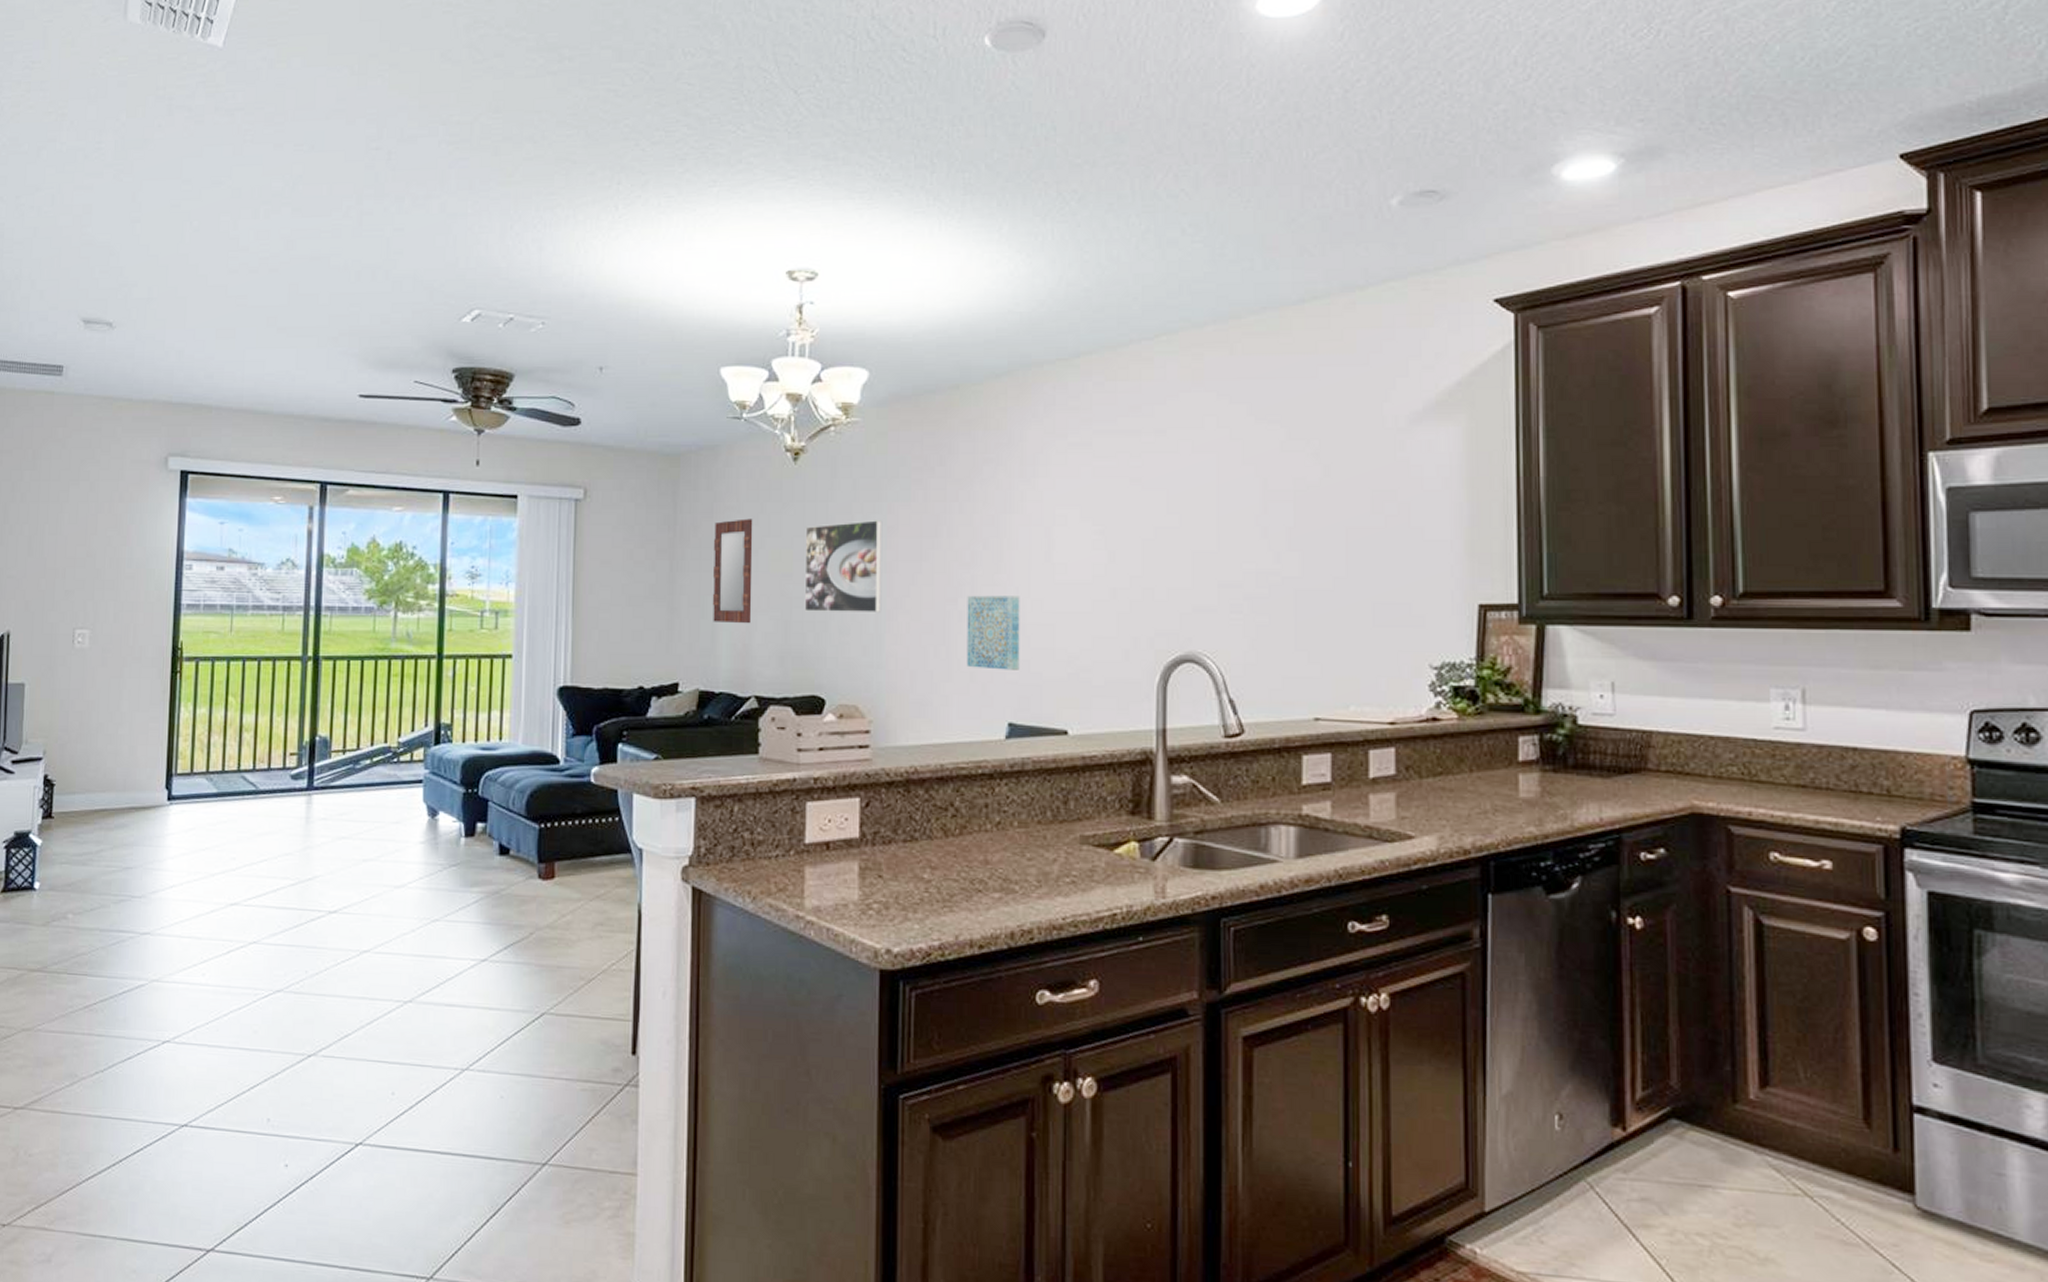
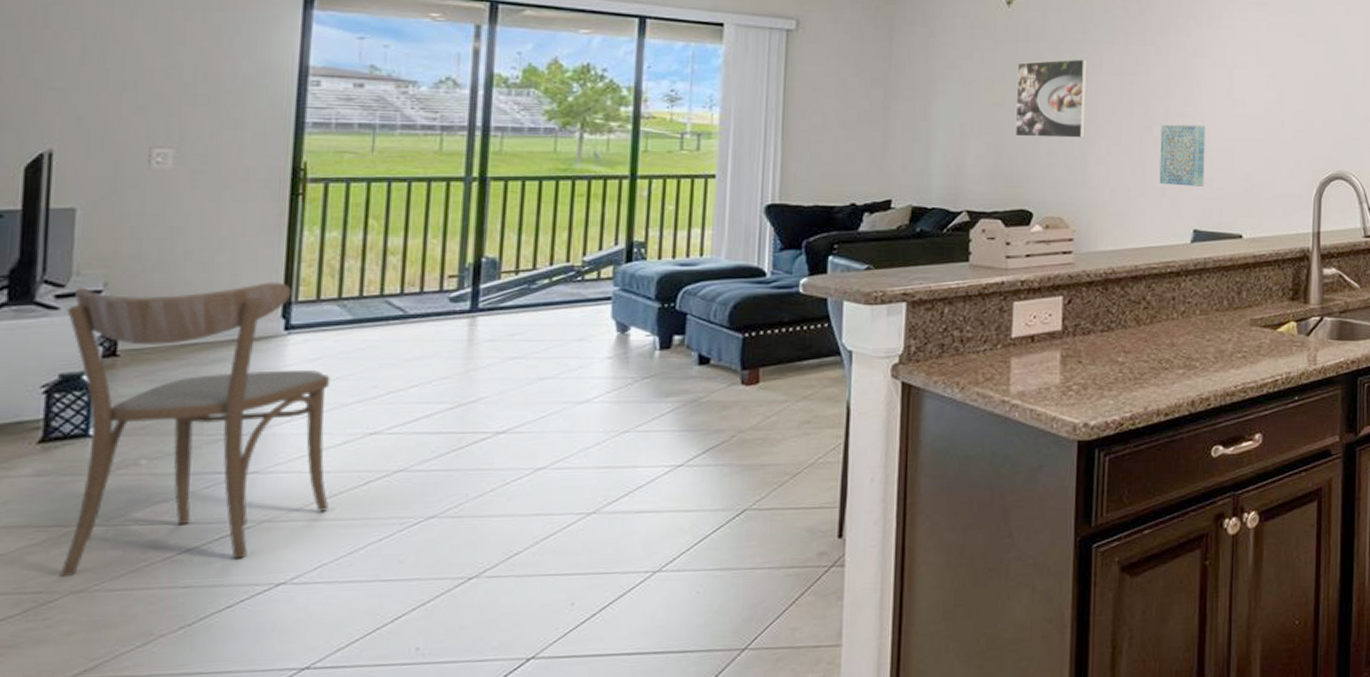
dining chair: none [15,754,202,1016] -> present [60,282,331,578]
home mirror: present [712,518,753,624] -> none [926,53,968,147]

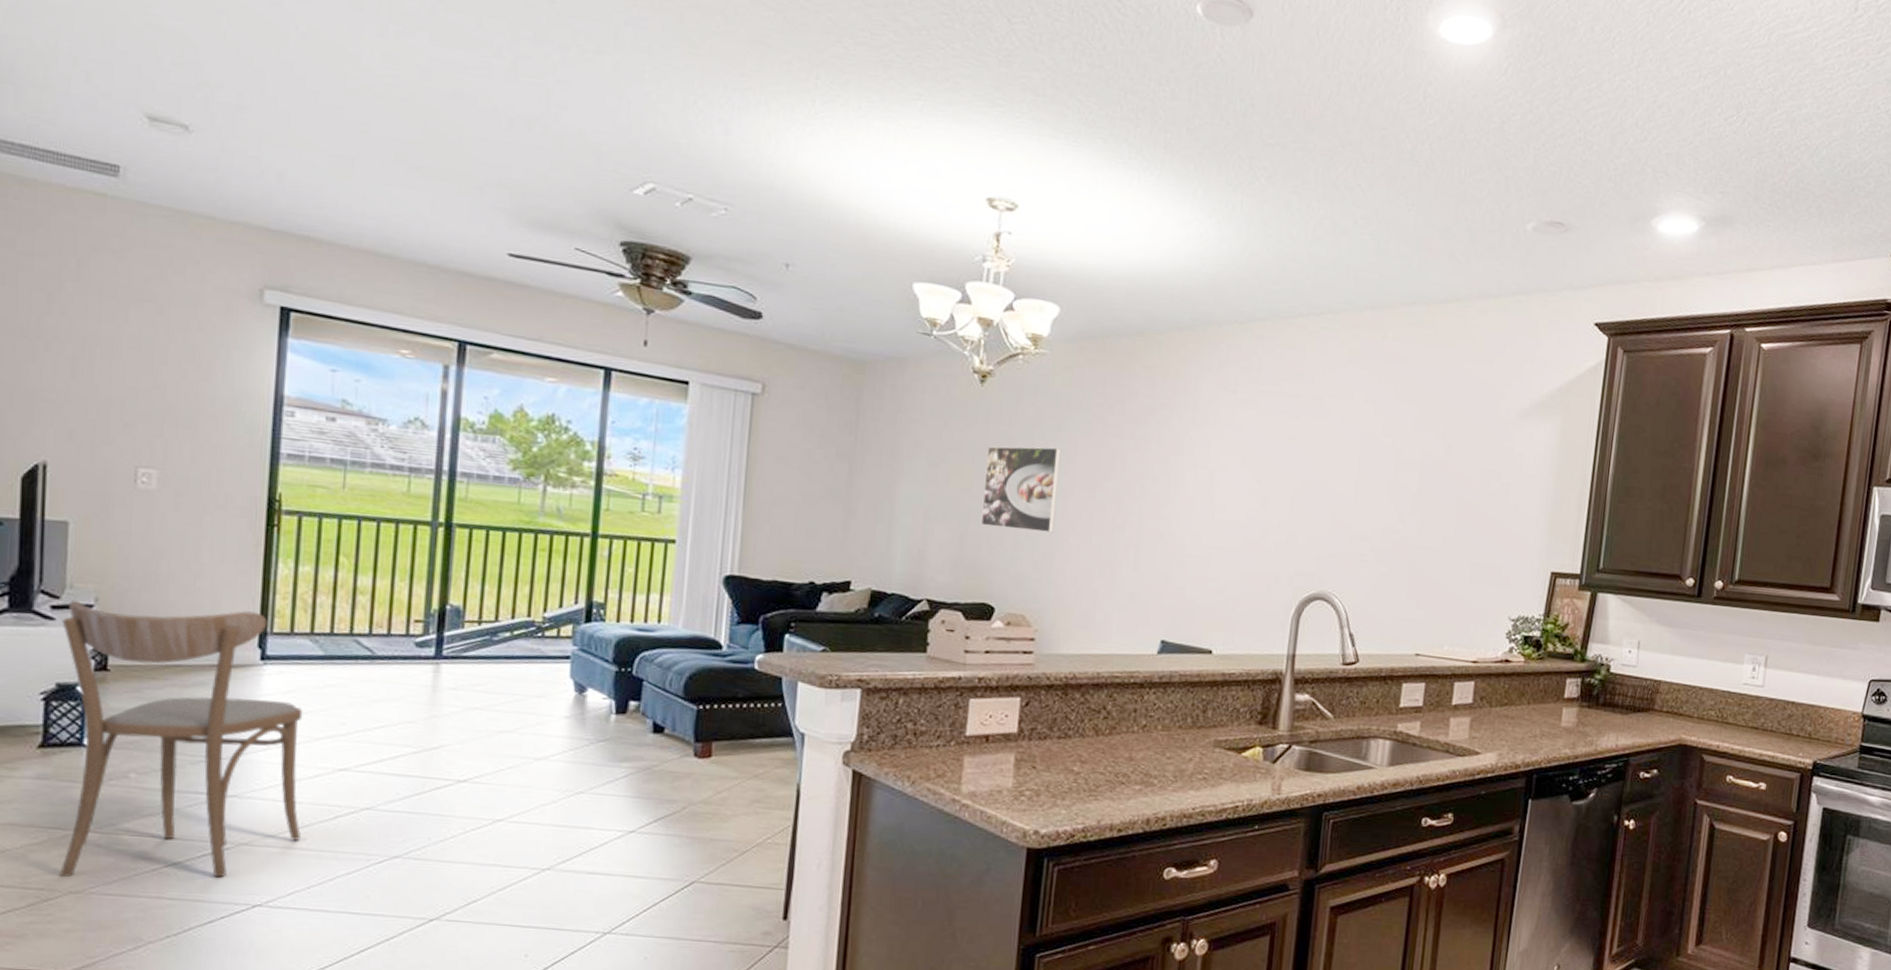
wall art: present [1159,124,1206,186] -> none [1128,525,1182,595]

